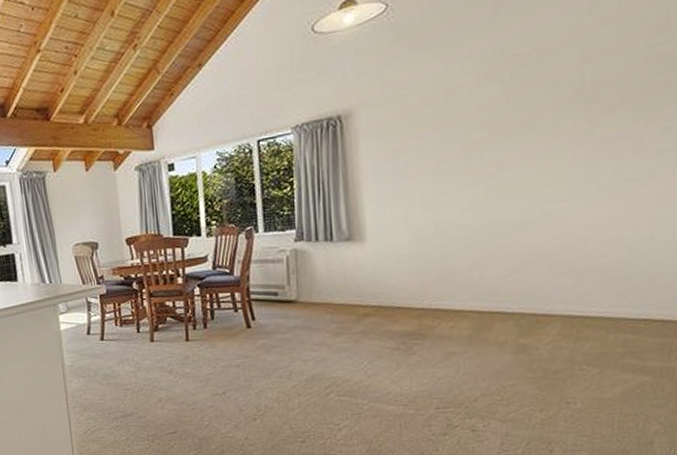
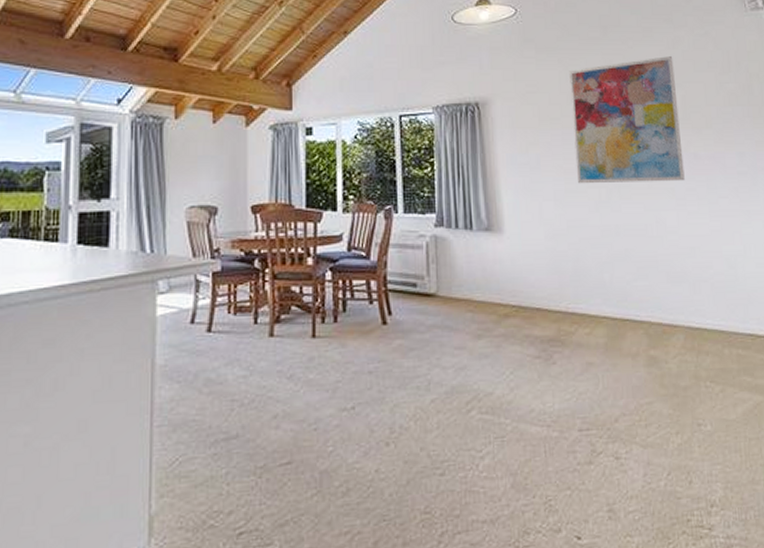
wall art: none [448,25,587,186] -> present [569,56,685,184]

